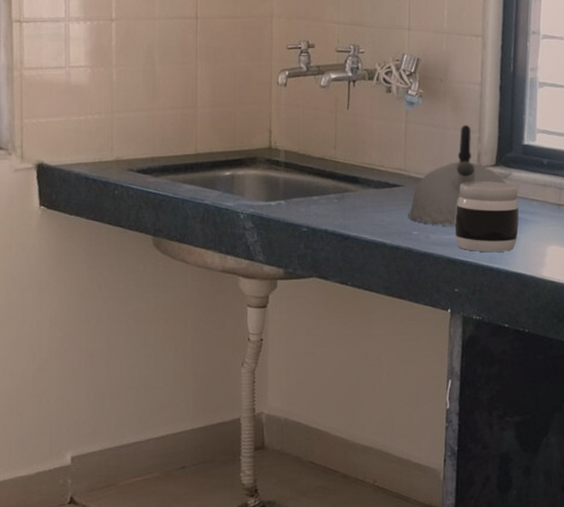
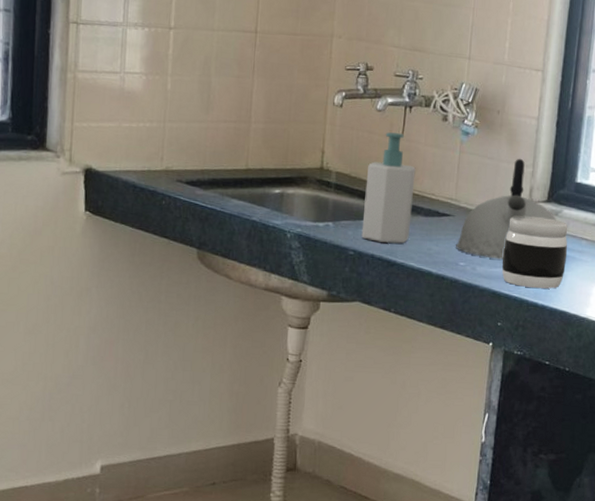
soap bottle: none [314,108,363,217] -> present [361,132,416,244]

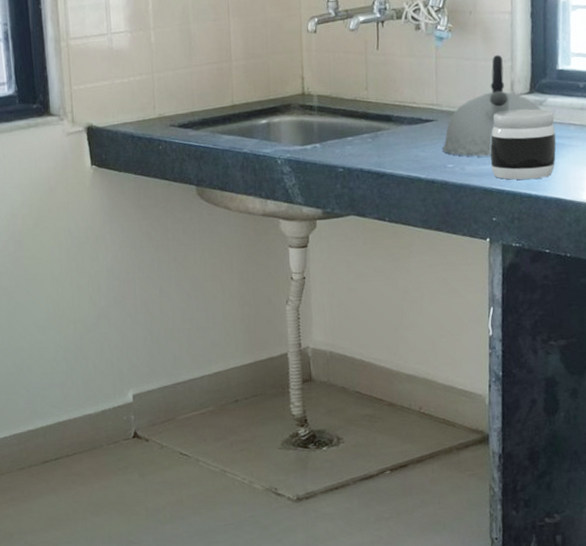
soap bottle: present [361,132,416,244] -> none [347,49,396,156]

